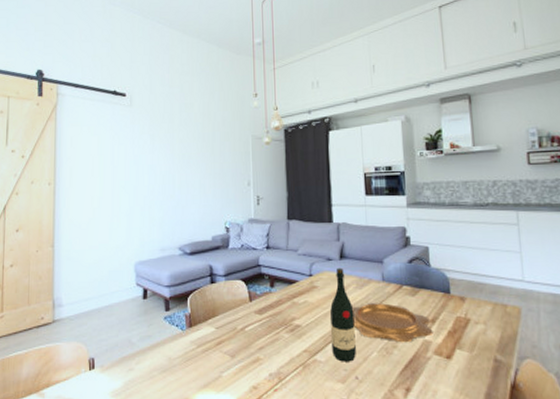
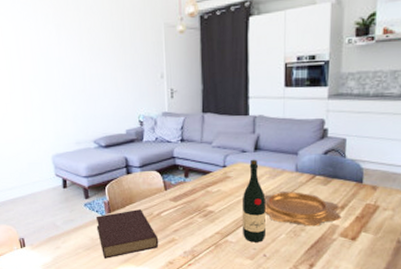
book: none [175,323,242,383] -> present [96,209,159,259]

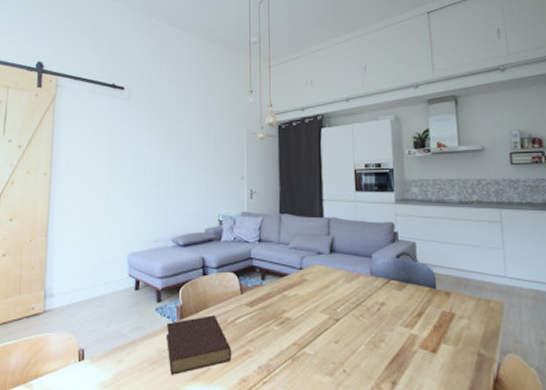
wine bottle: present [243,159,266,242] -> none [320,261,344,355]
decorative bowl: present [264,192,341,227] -> none [341,297,419,337]

